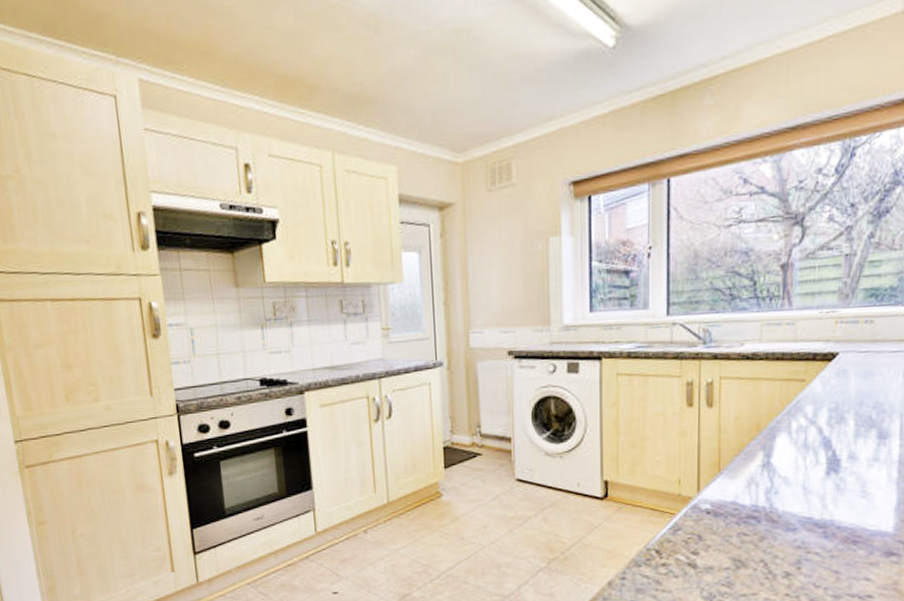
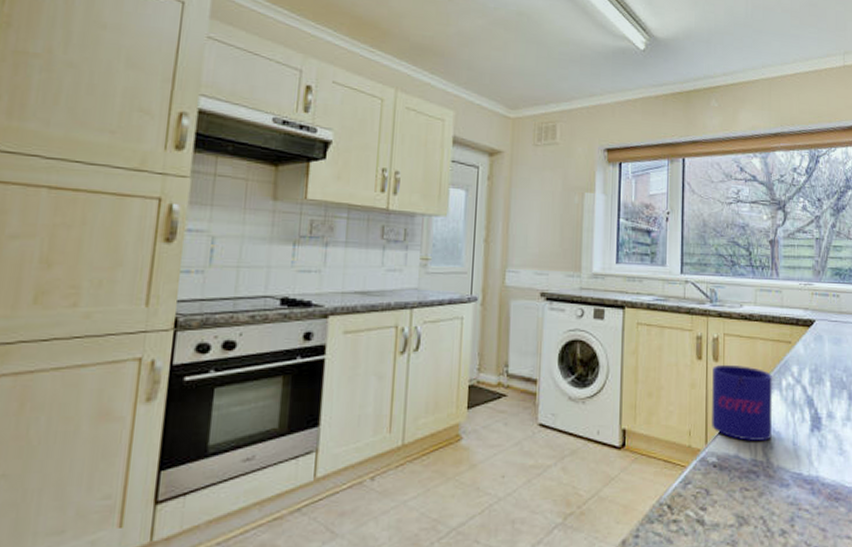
mug: none [704,409,781,487] -> present [711,364,773,441]

